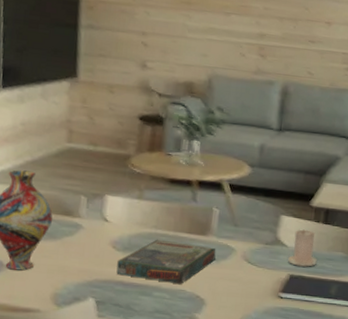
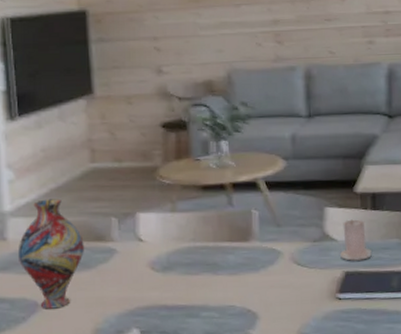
board game: present [116,239,216,284] -> none [158,252,262,300]

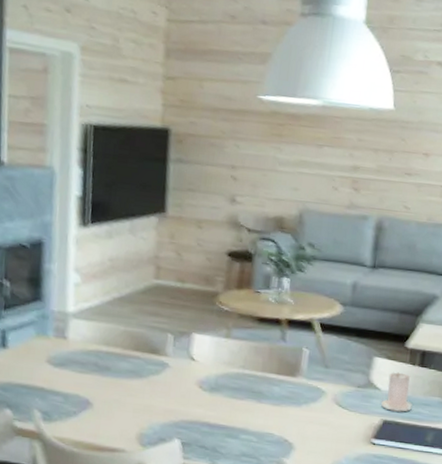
vase: present [17,199,84,309] -> none [75,306,139,409]

